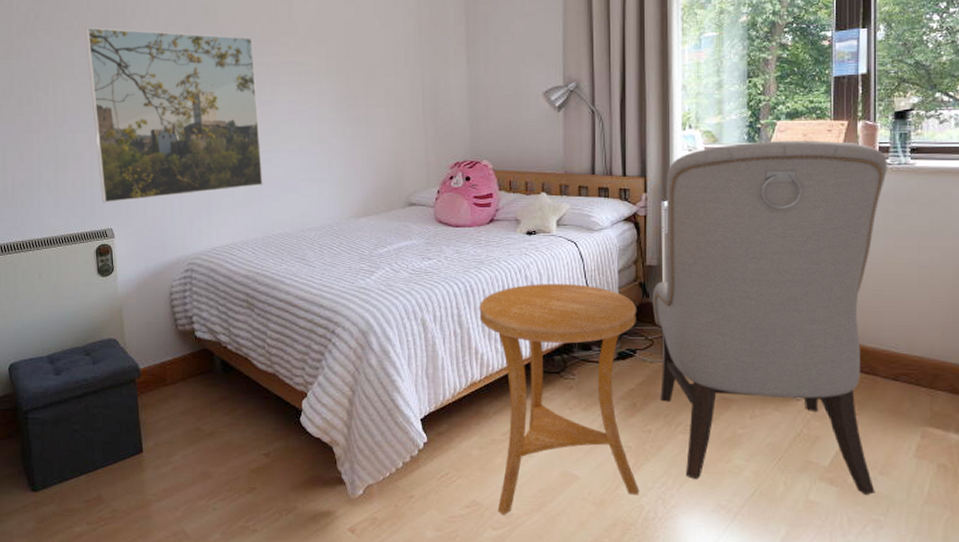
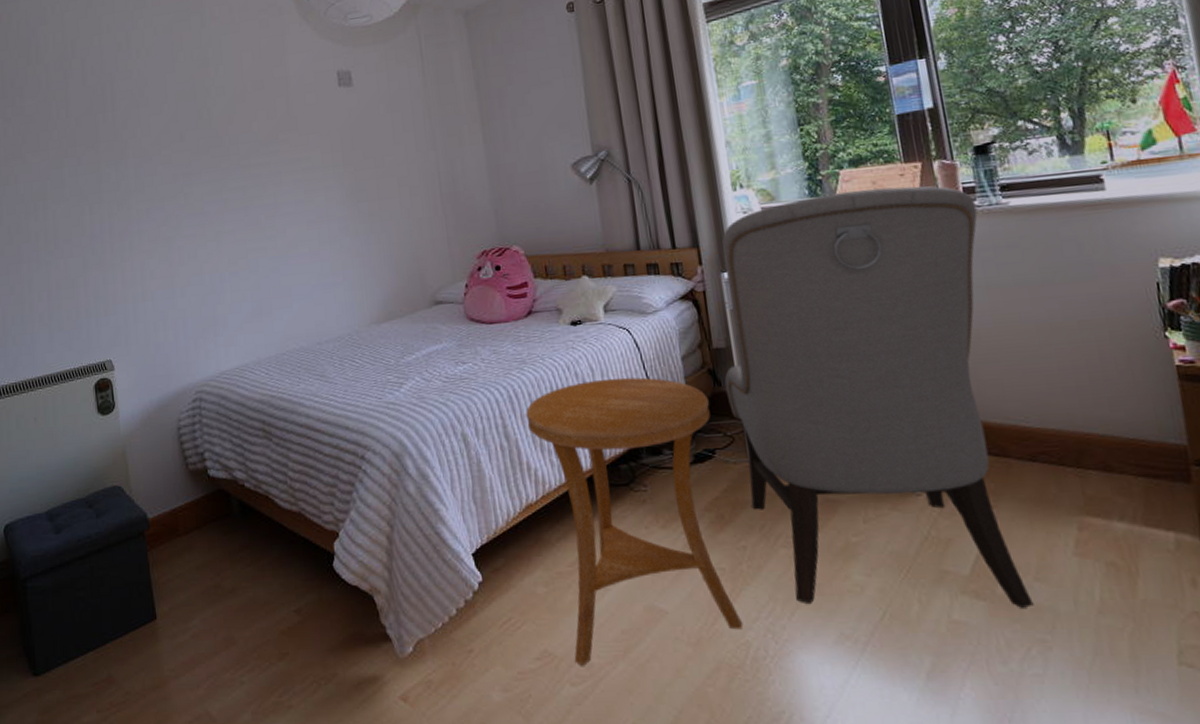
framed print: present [85,27,263,203] -> none [74,137,273,333]

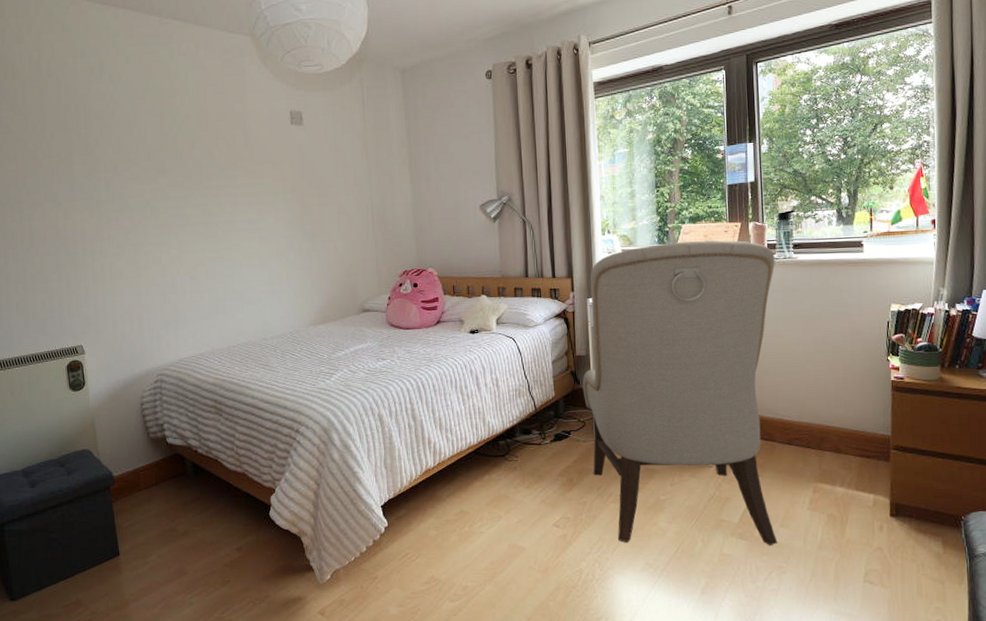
side table: present [526,377,744,666] -> none [430,375,579,588]

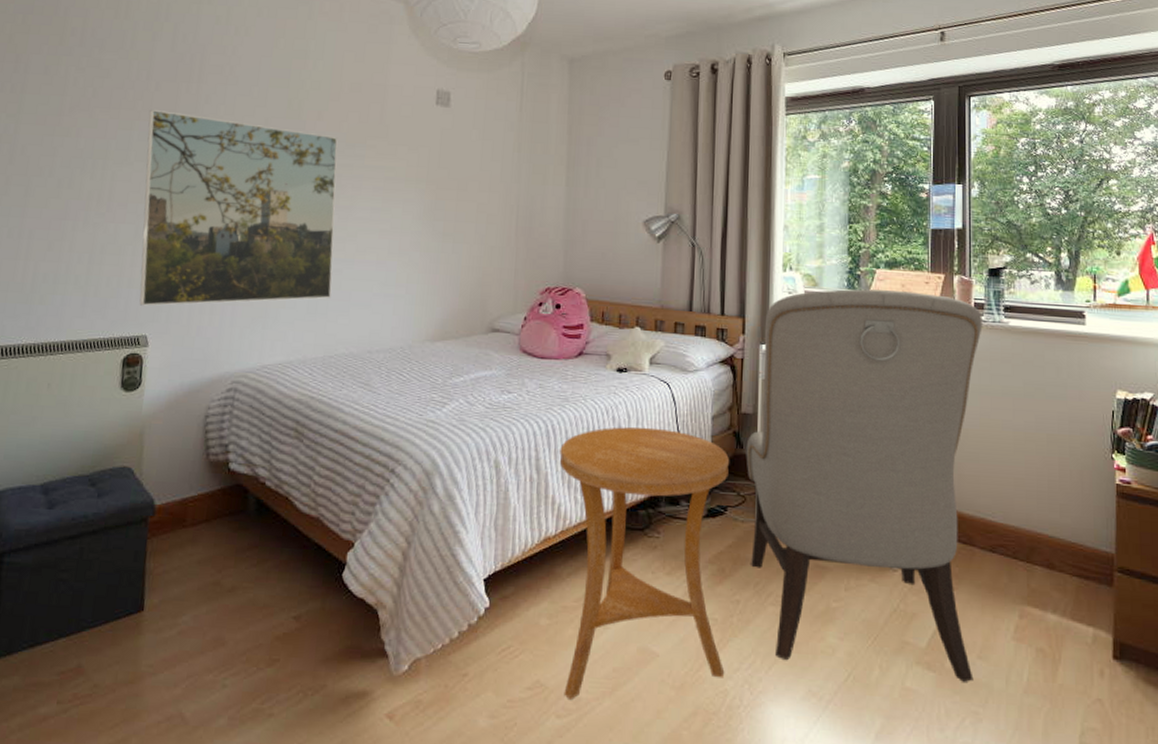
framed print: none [49,156,227,322] -> present [139,109,338,306]
side table: none [430,375,579,588] -> present [559,426,730,699]

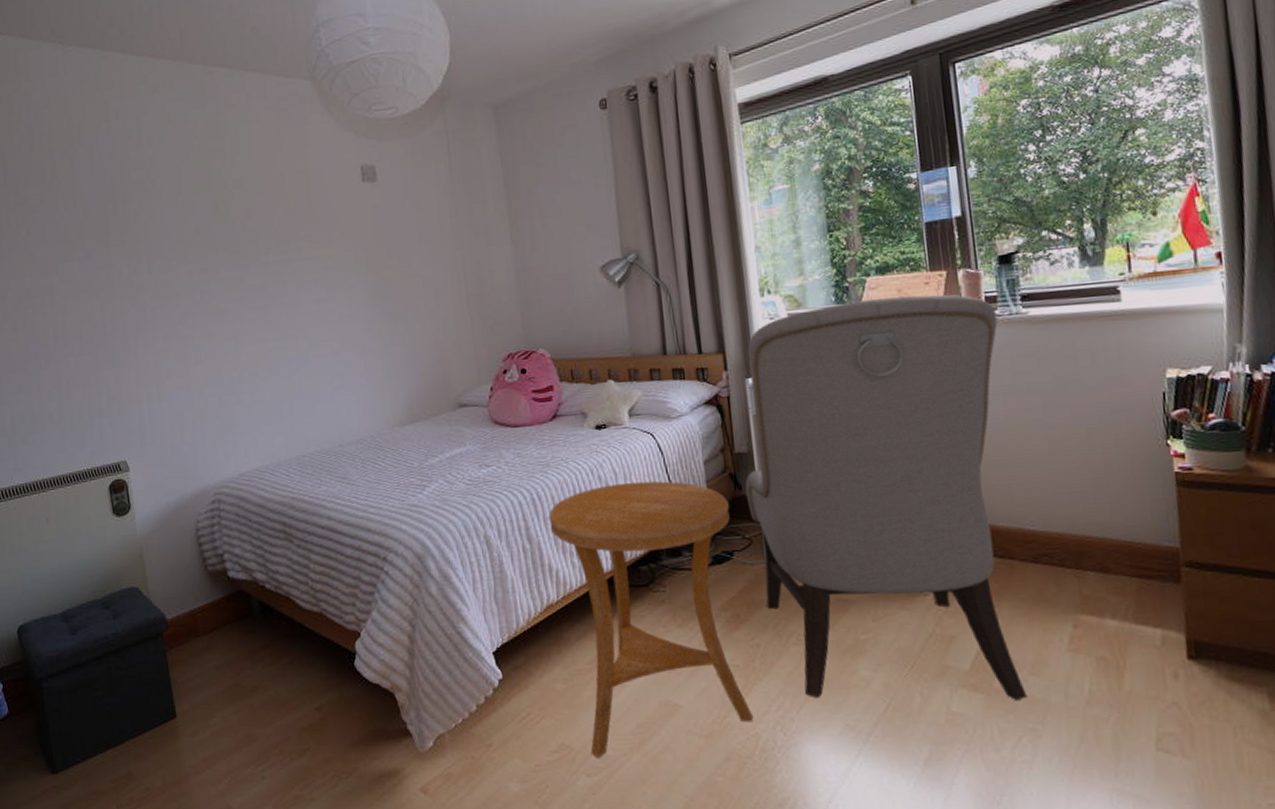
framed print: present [139,109,338,306] -> none [83,233,293,433]

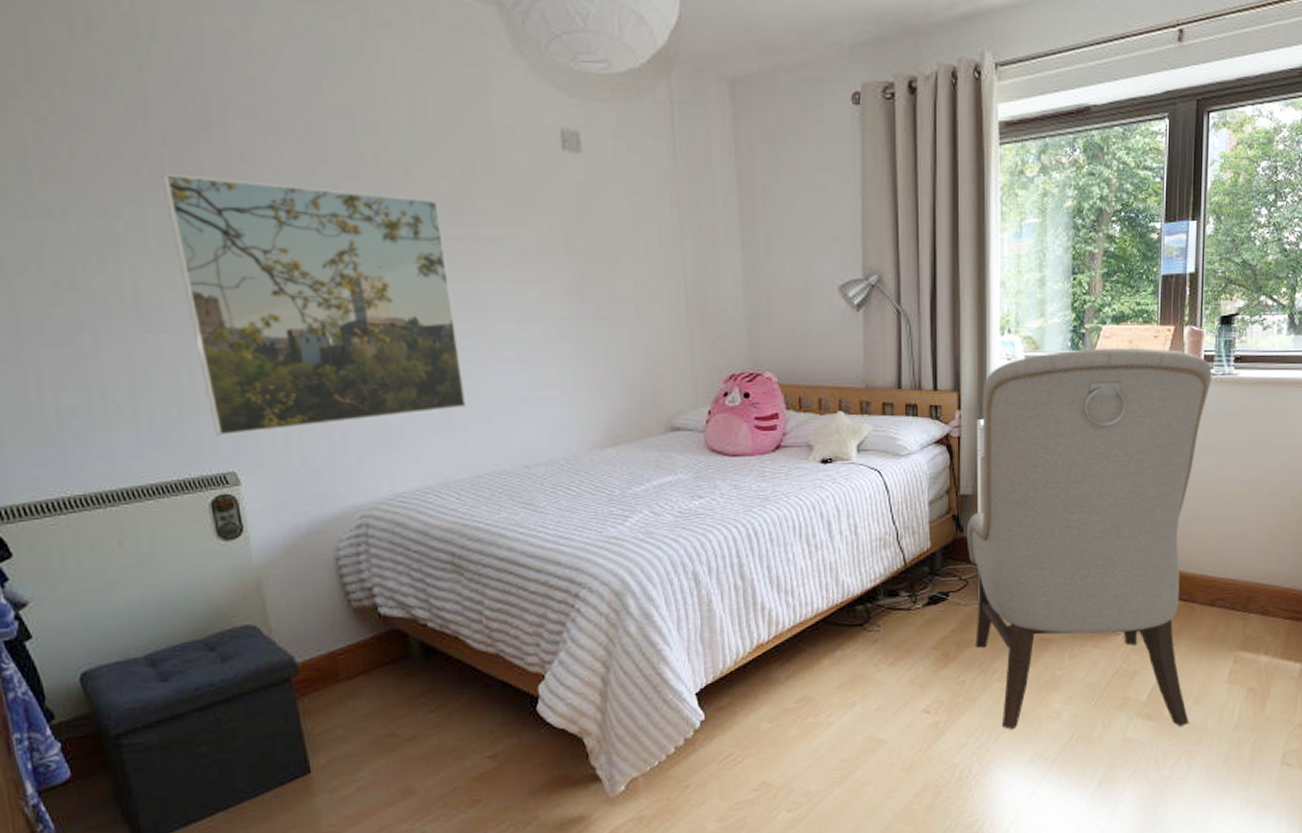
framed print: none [83,233,293,433] -> present [161,173,466,436]
side table: present [548,481,754,758] -> none [765,519,953,794]

